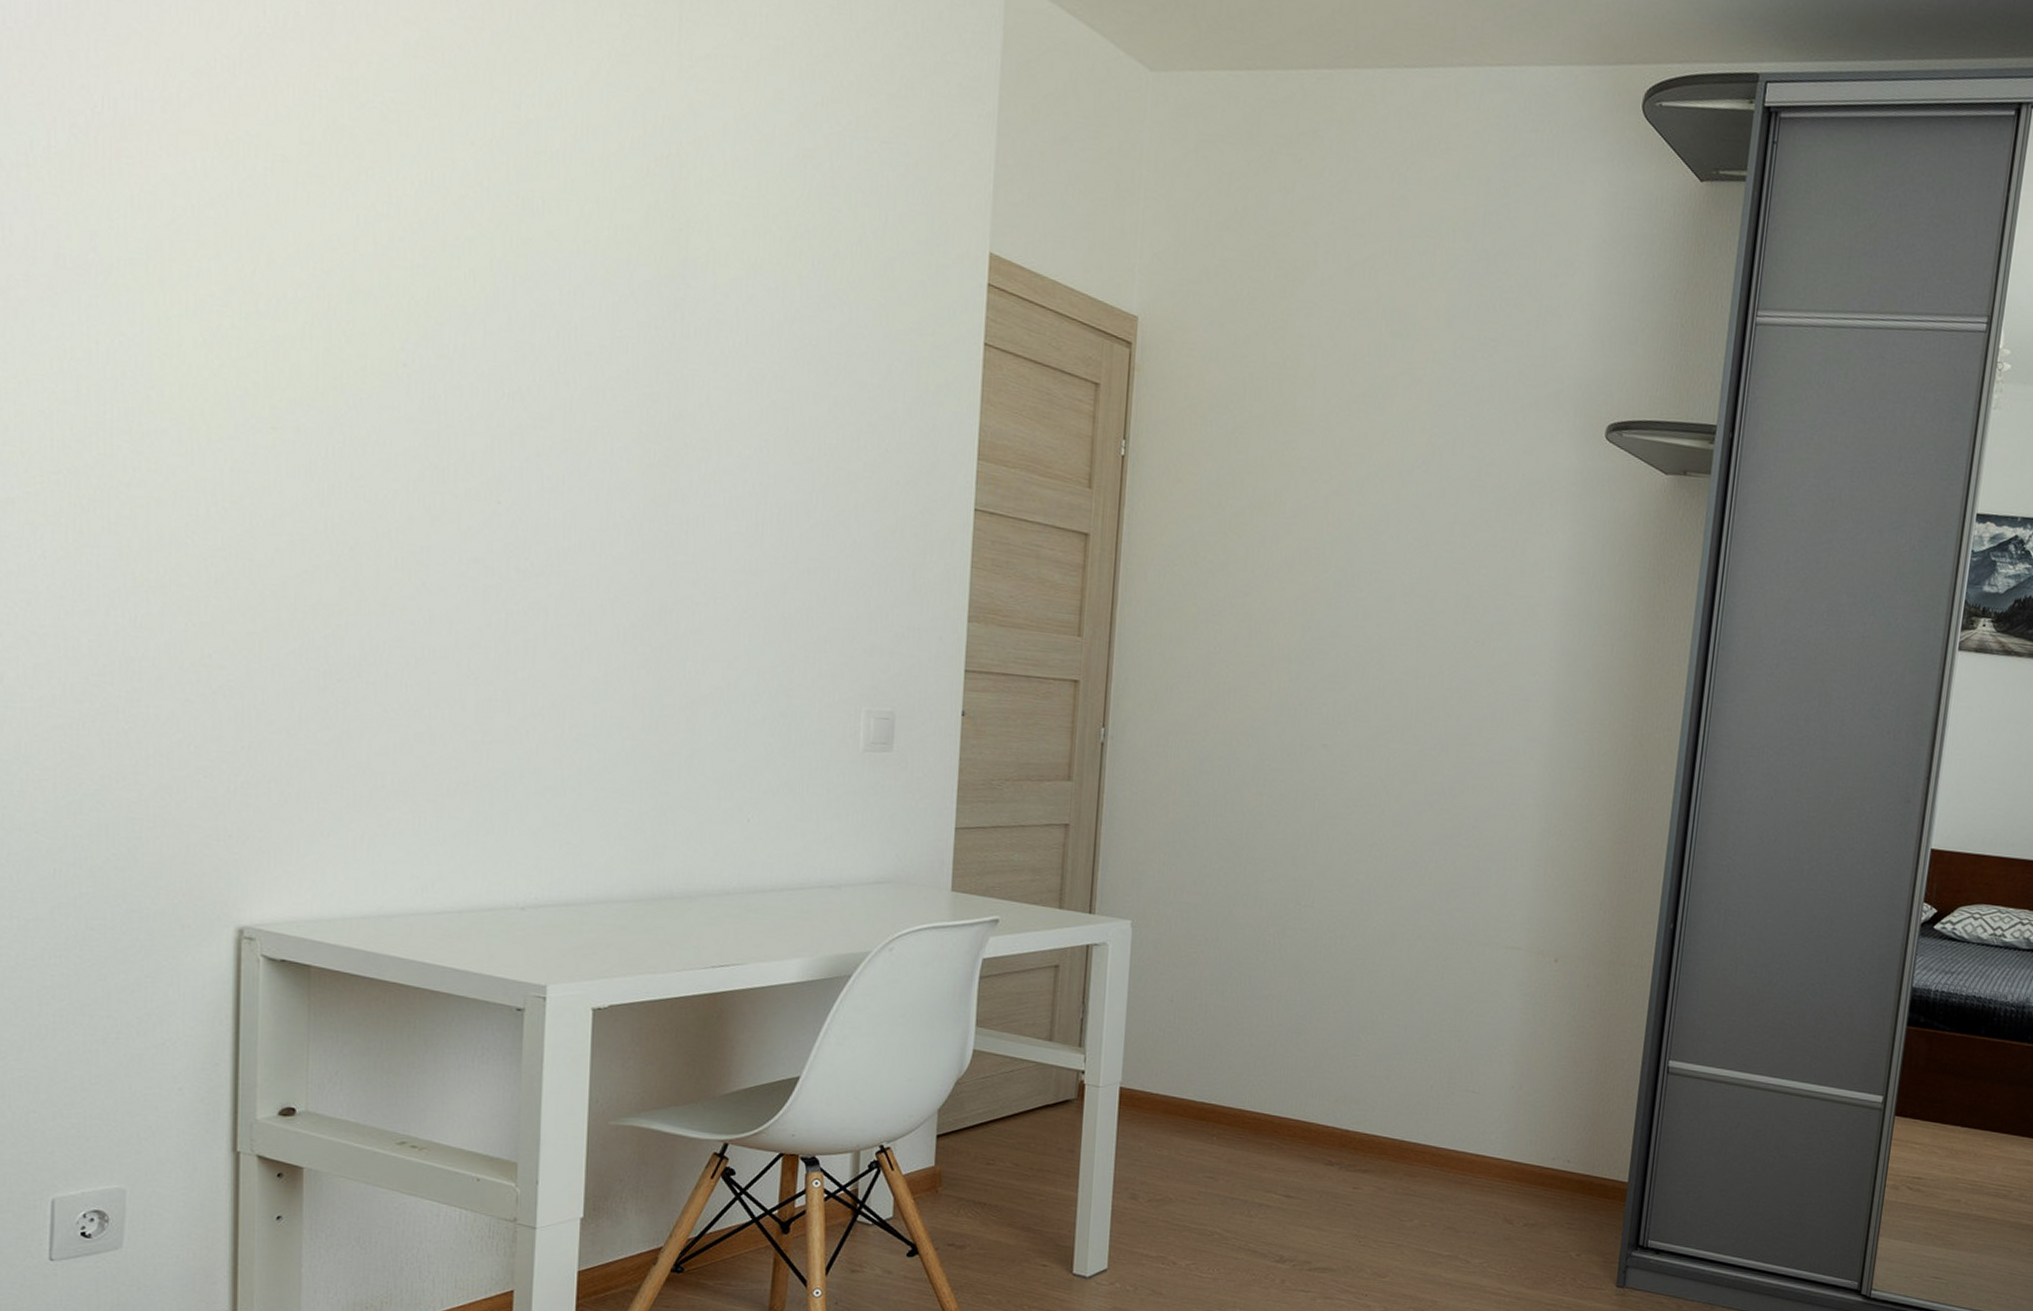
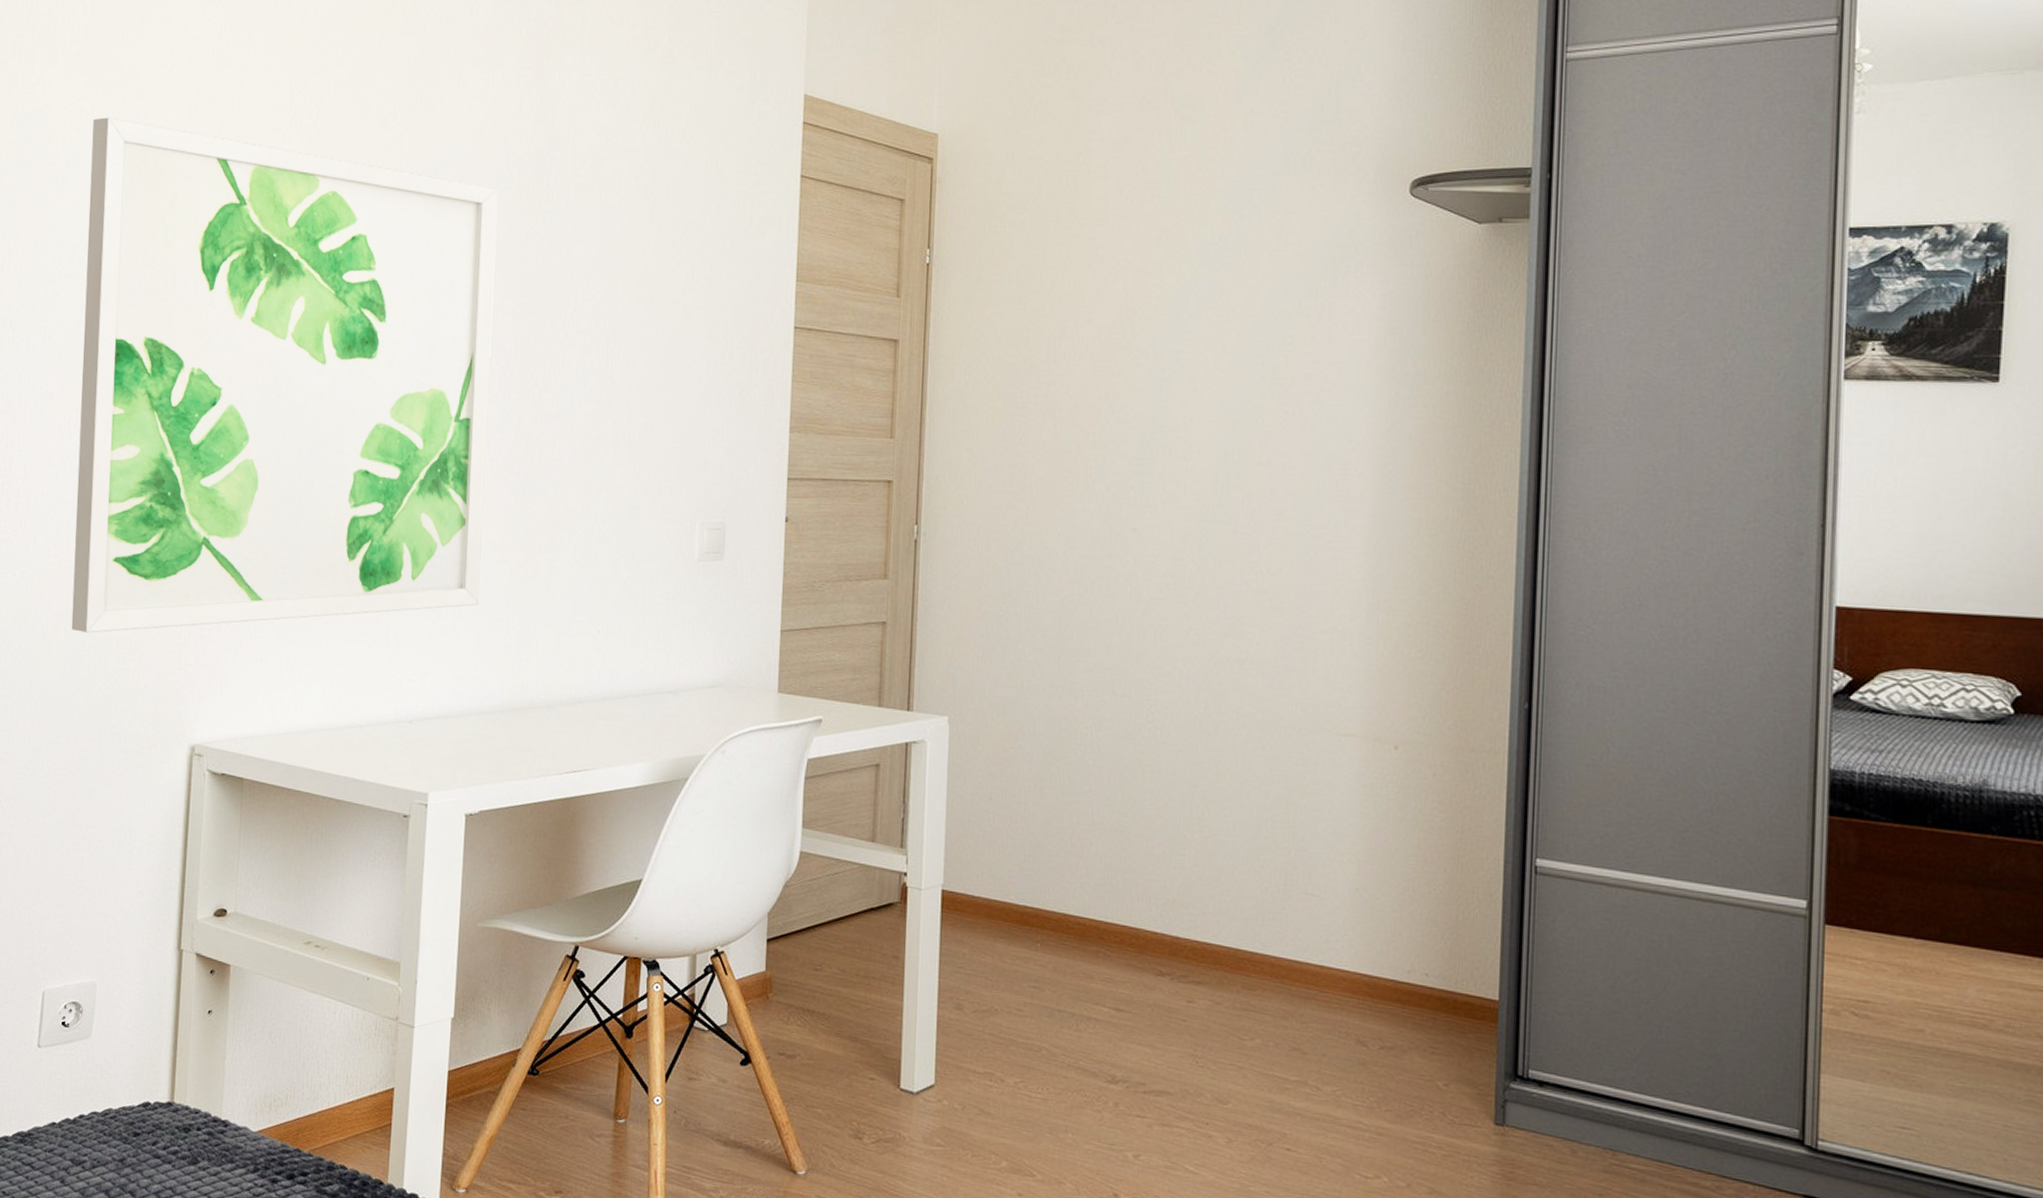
wall art: none [51,155,620,794] -> present [71,117,498,633]

